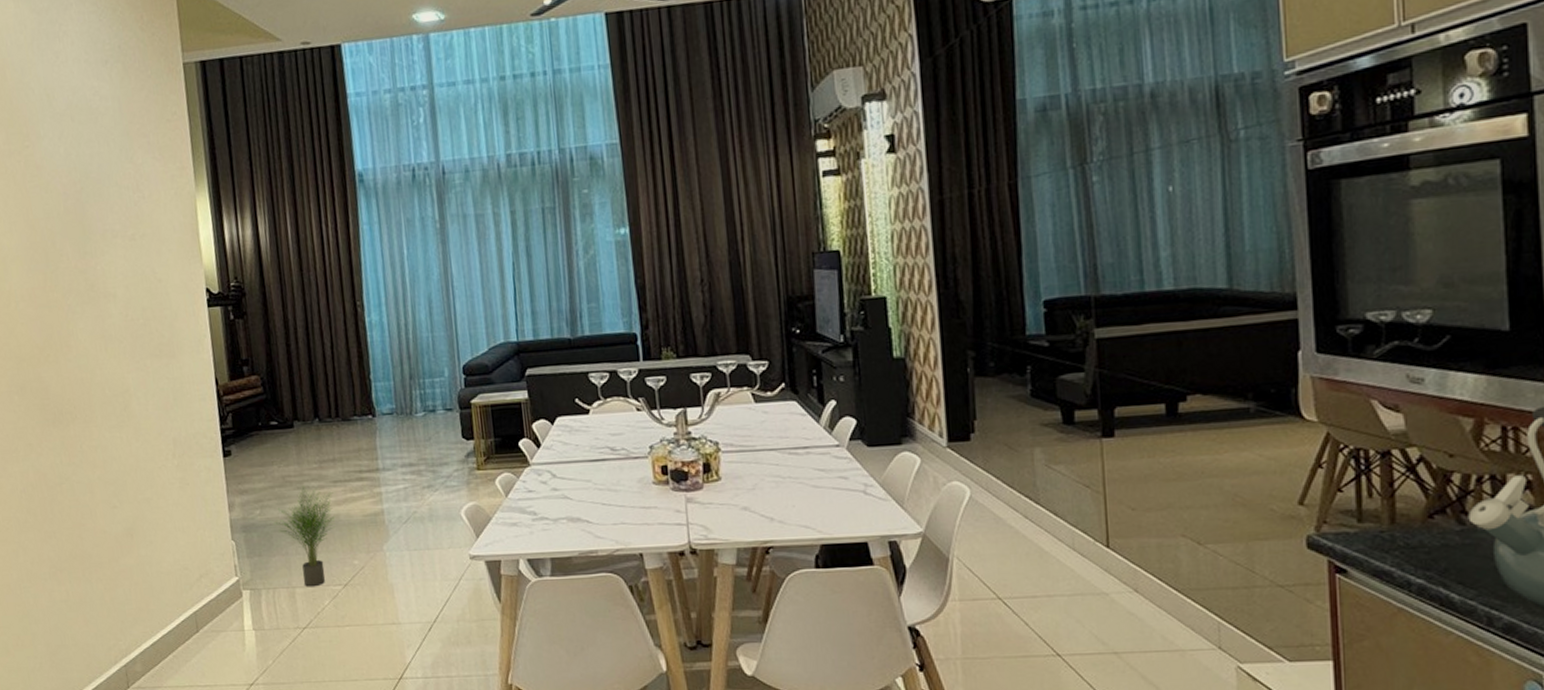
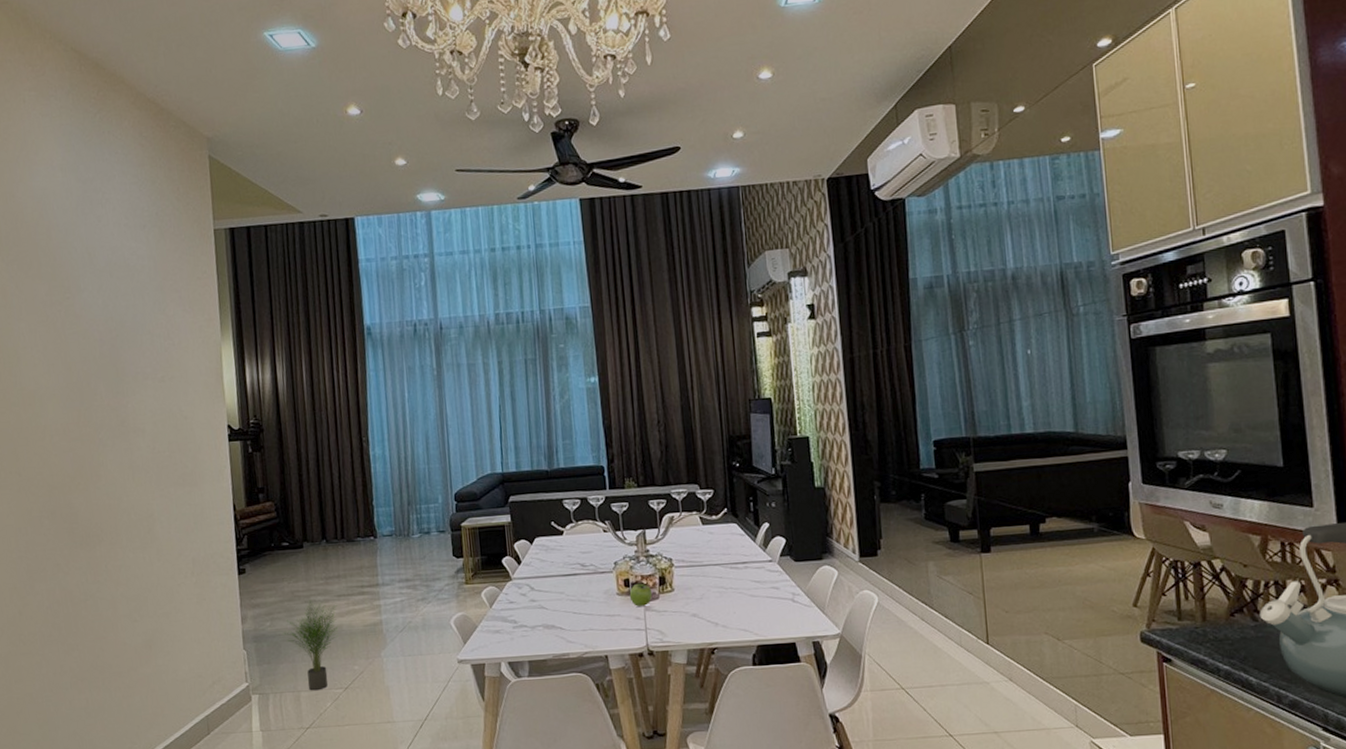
fruit: none [667,470,696,499] -> present [629,583,653,608]

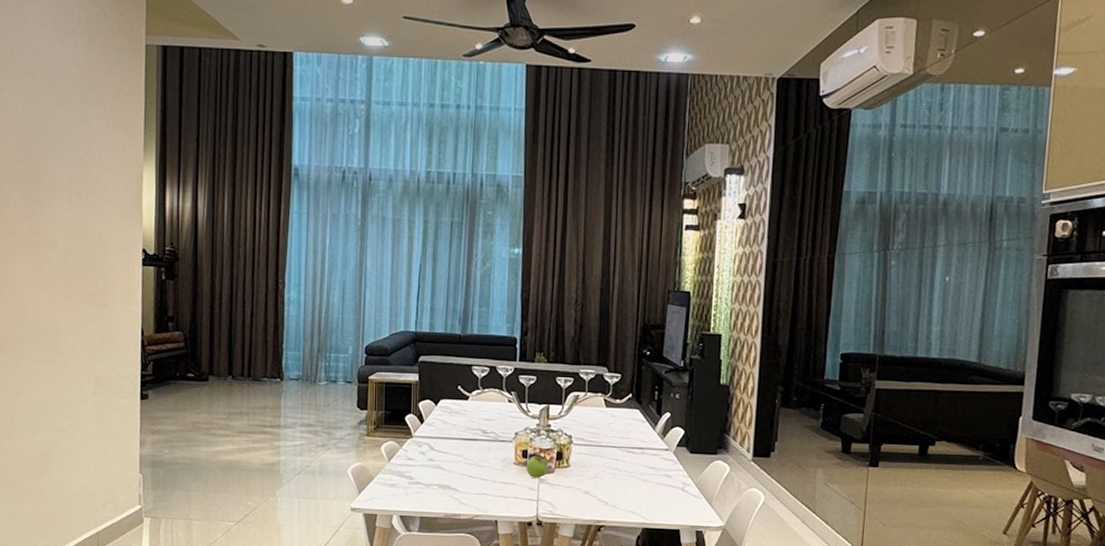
potted plant: present [282,600,339,691] -> none [180,433,237,521]

